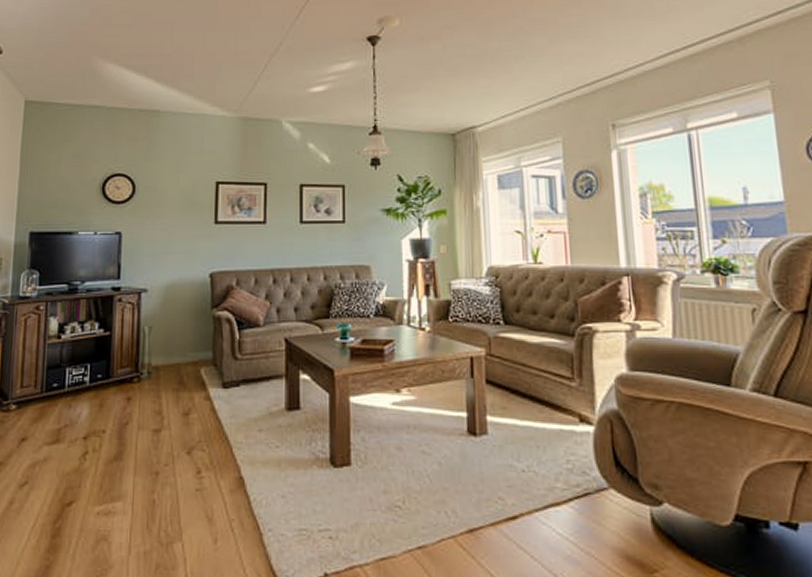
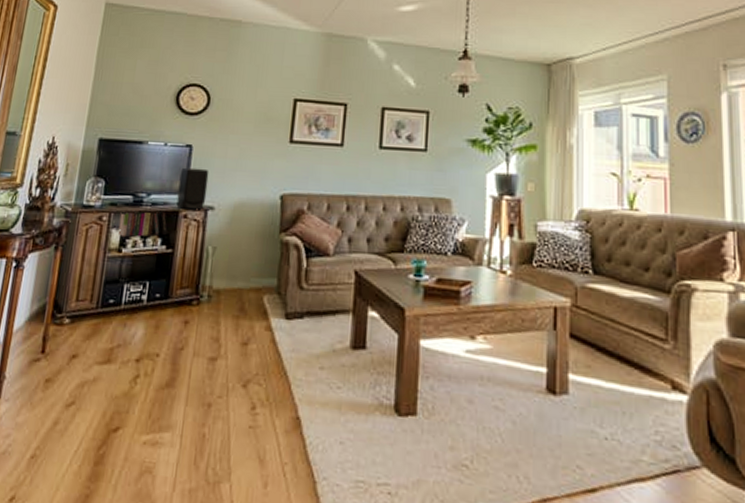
speaker: none [110,253,140,295] -> present [177,167,209,211]

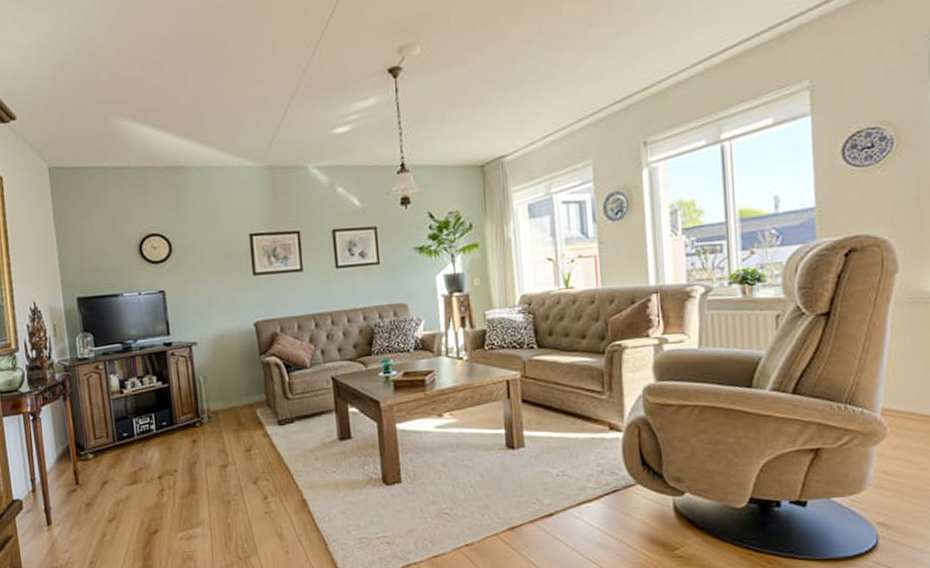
speaker: present [177,167,209,211] -> none [159,310,188,350]

